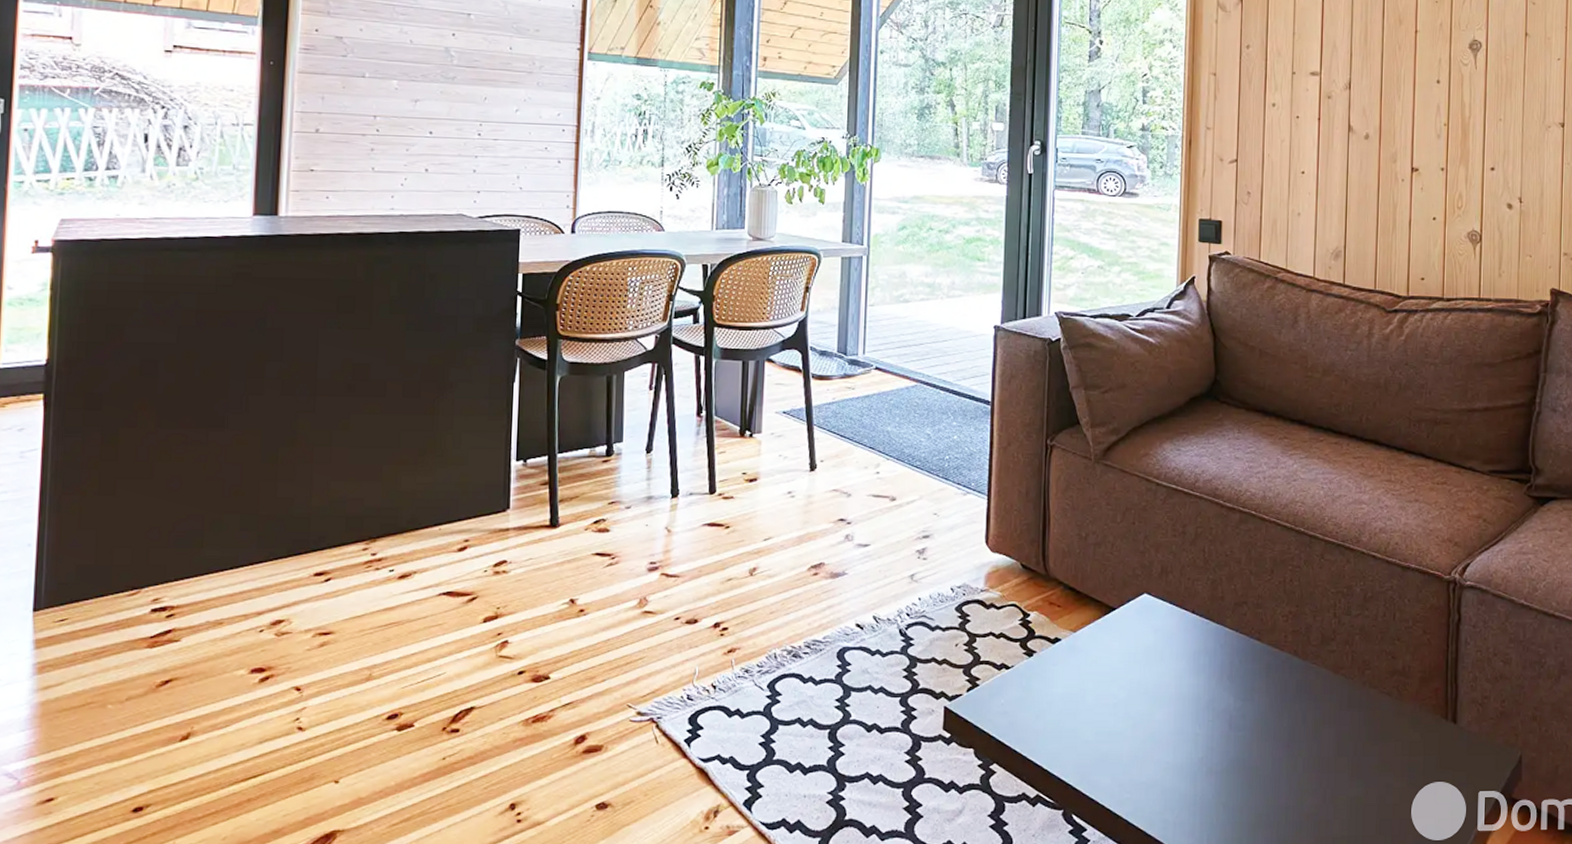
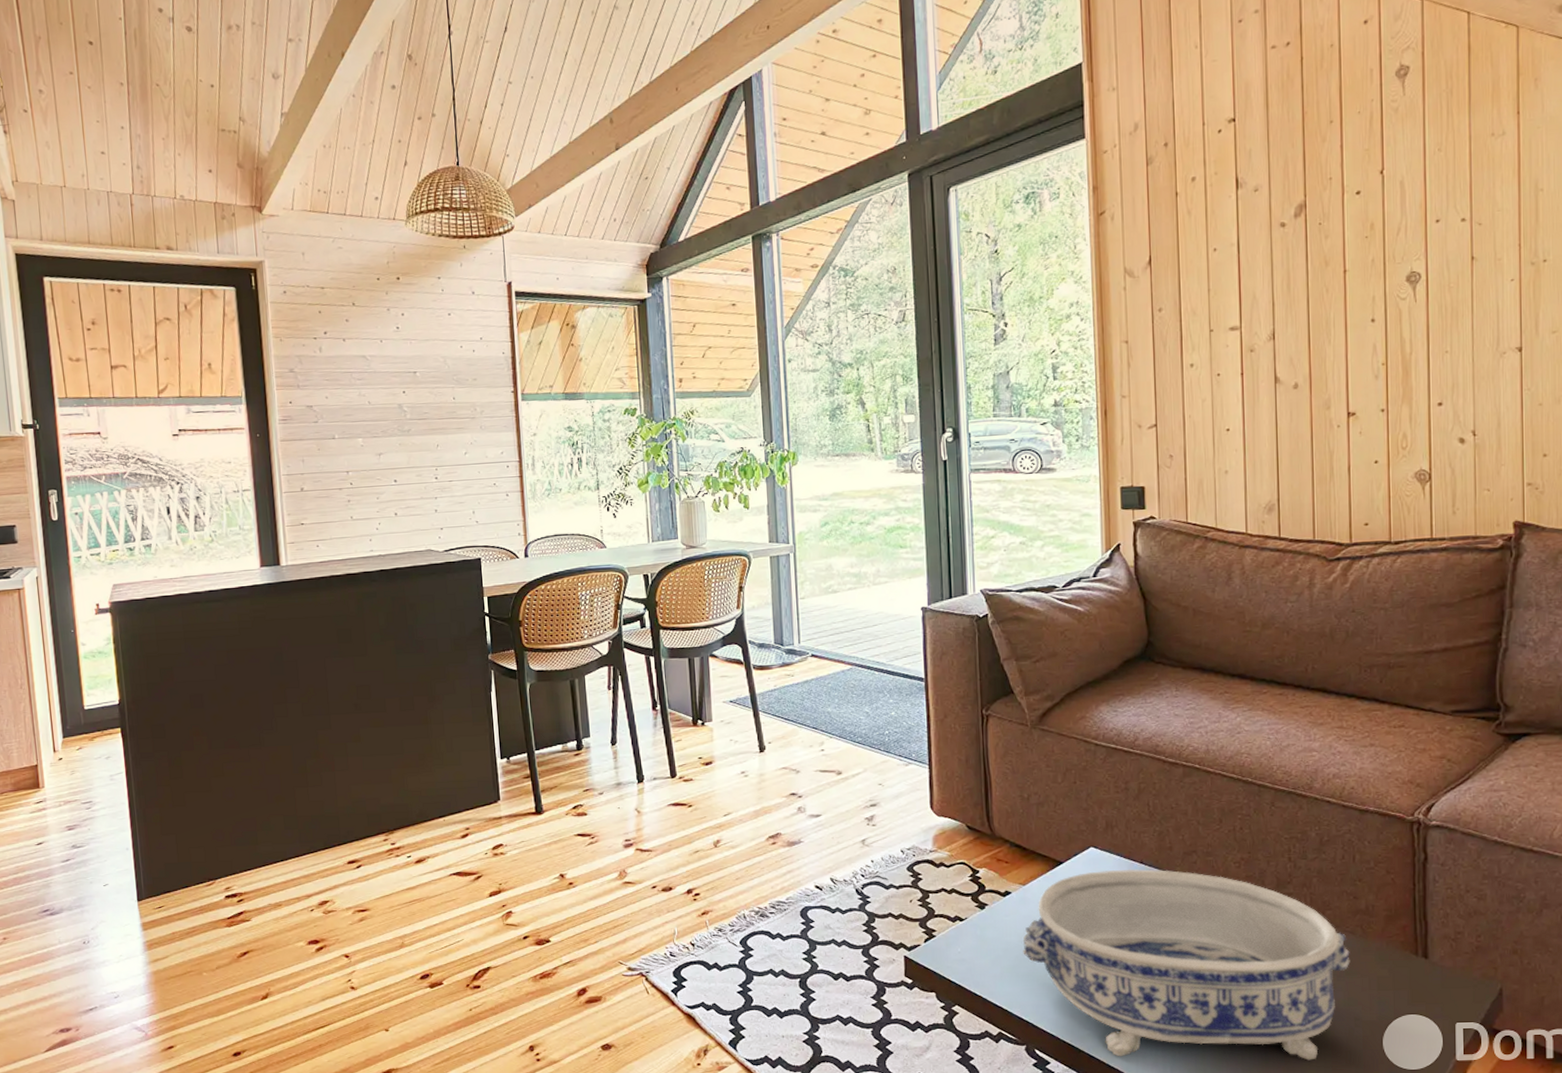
decorative bowl: none [1068,618,1386,830] -> present [1023,869,1350,1061]

